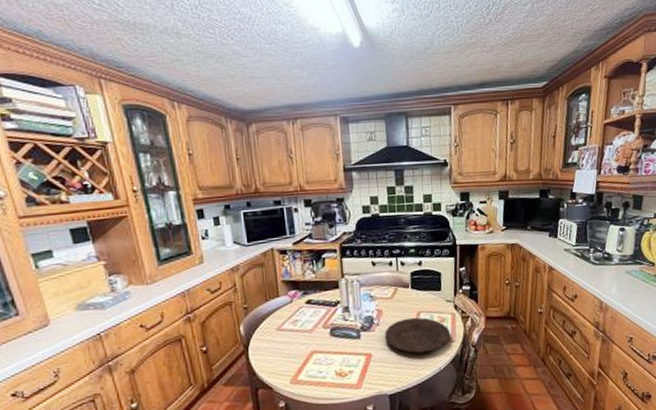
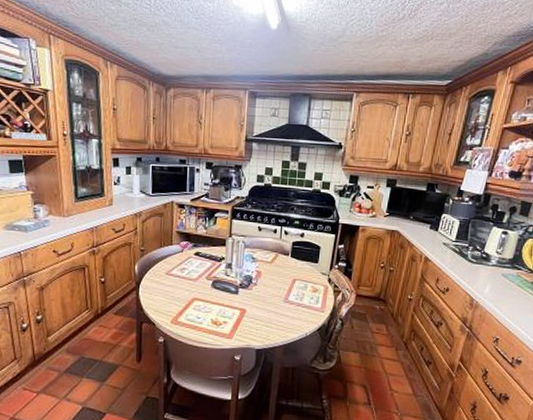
plate: present [385,317,451,353] -> none [260,283,321,318]

